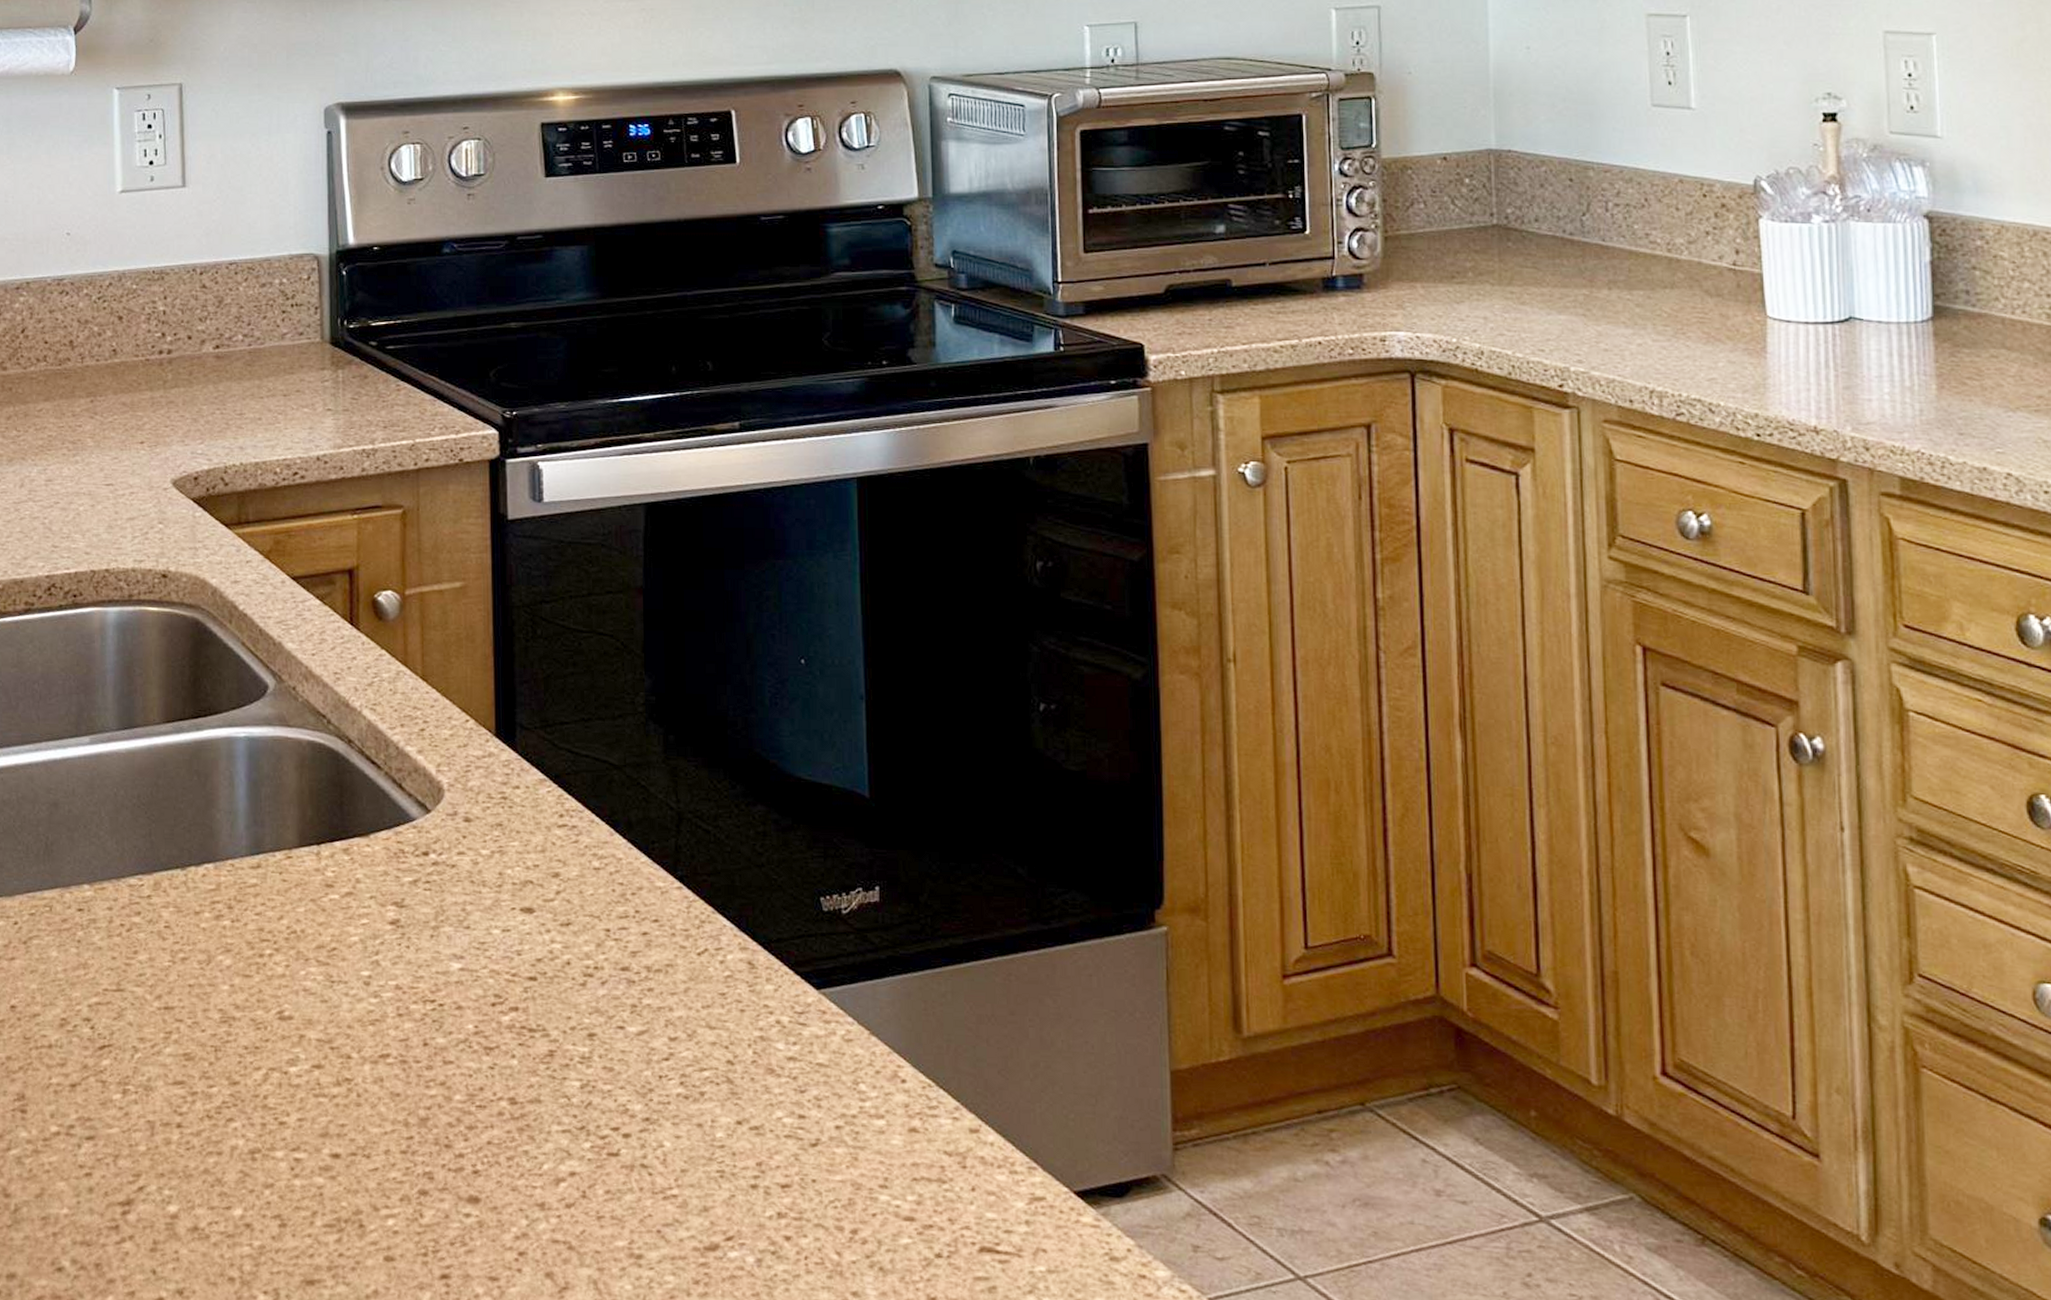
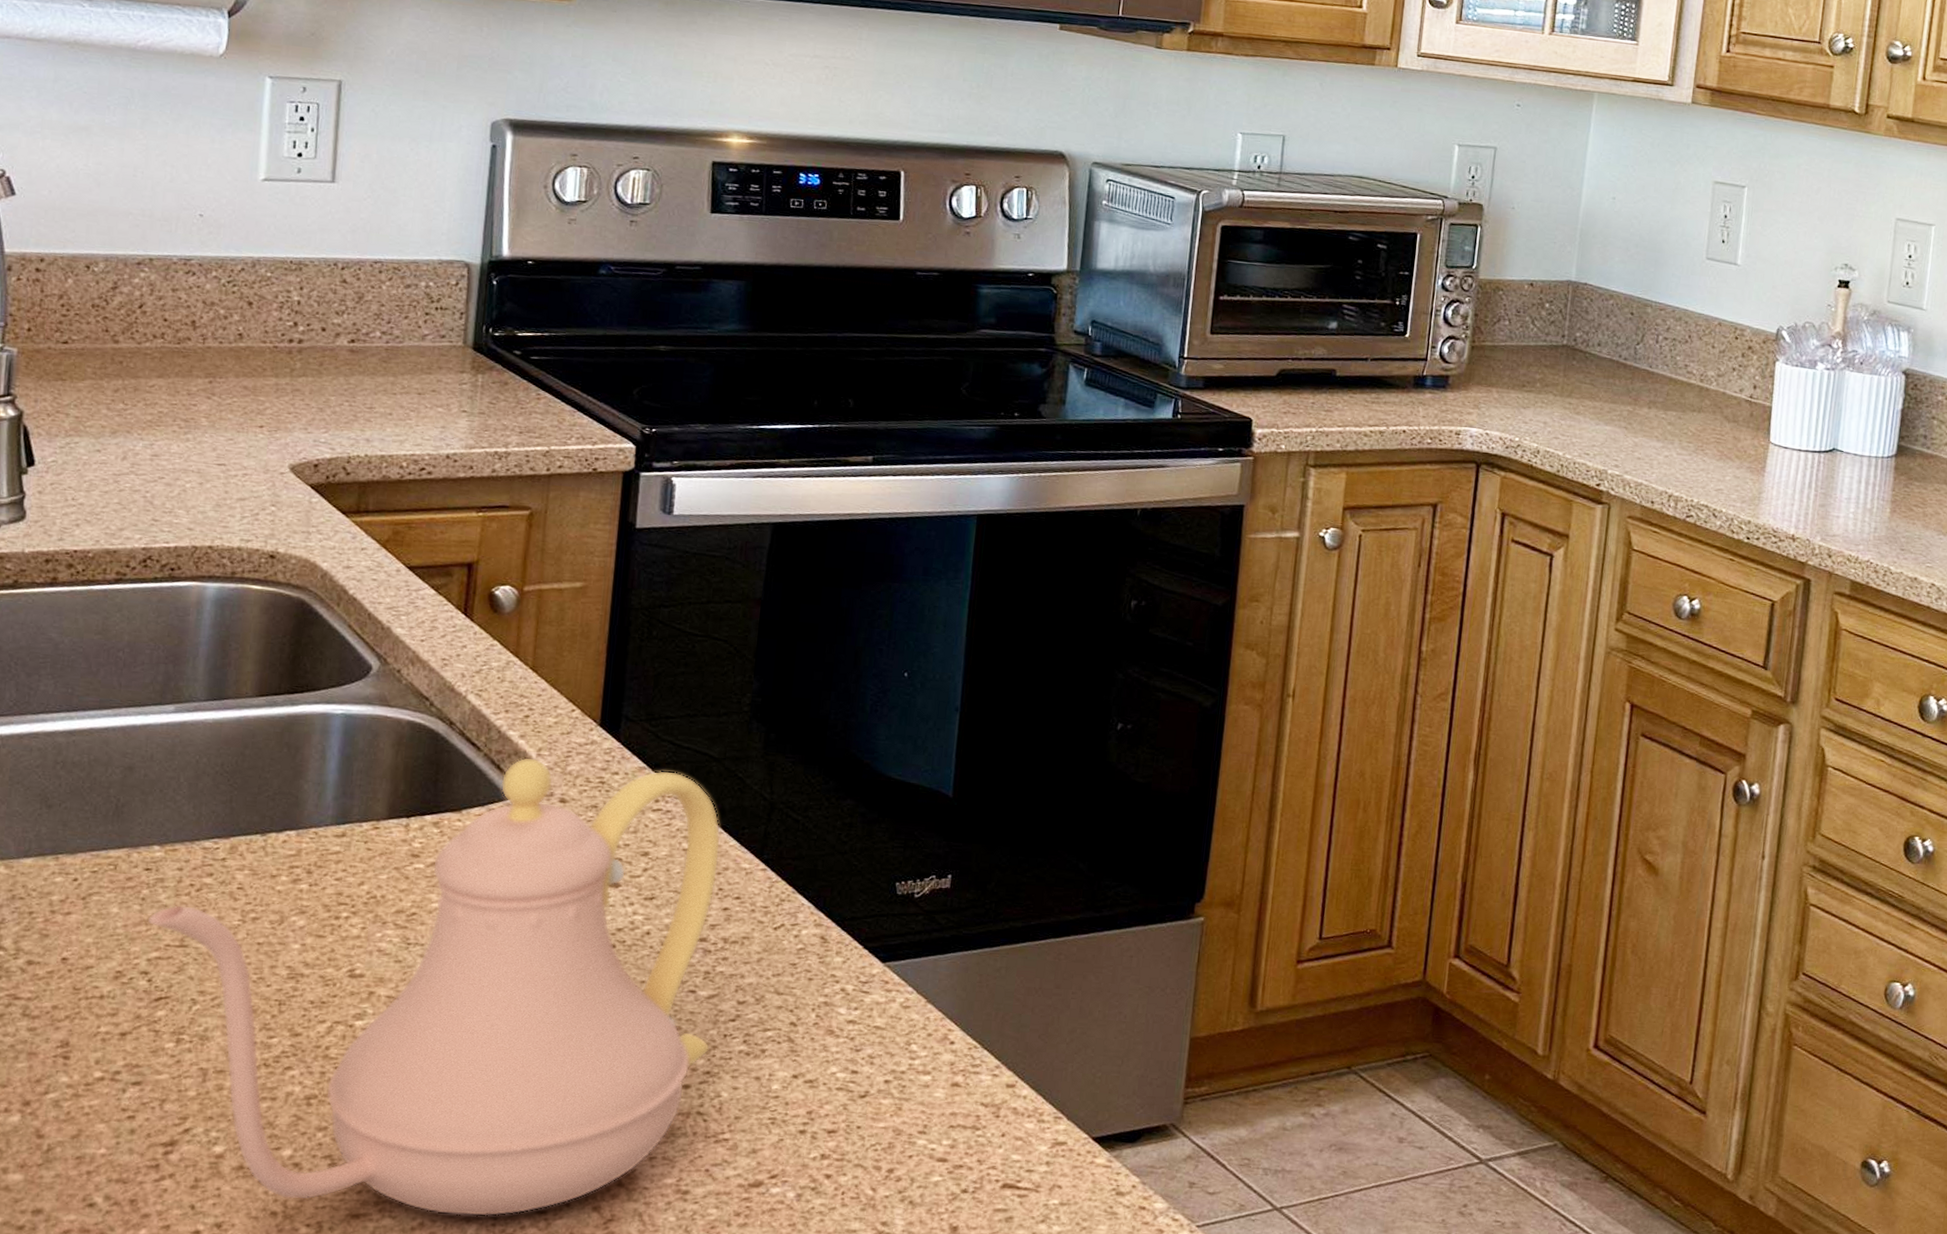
teapot: none [84,773,647,1284] -> present [147,757,721,1217]

